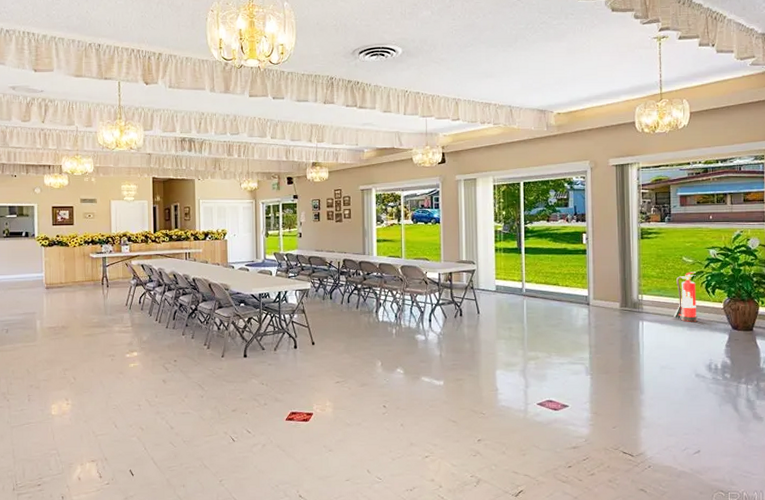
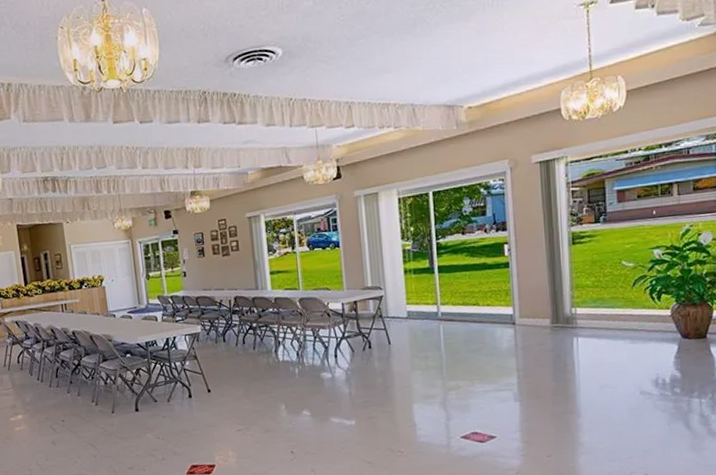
fire extinguisher: present [674,272,697,322] -> none [613,276,641,334]

